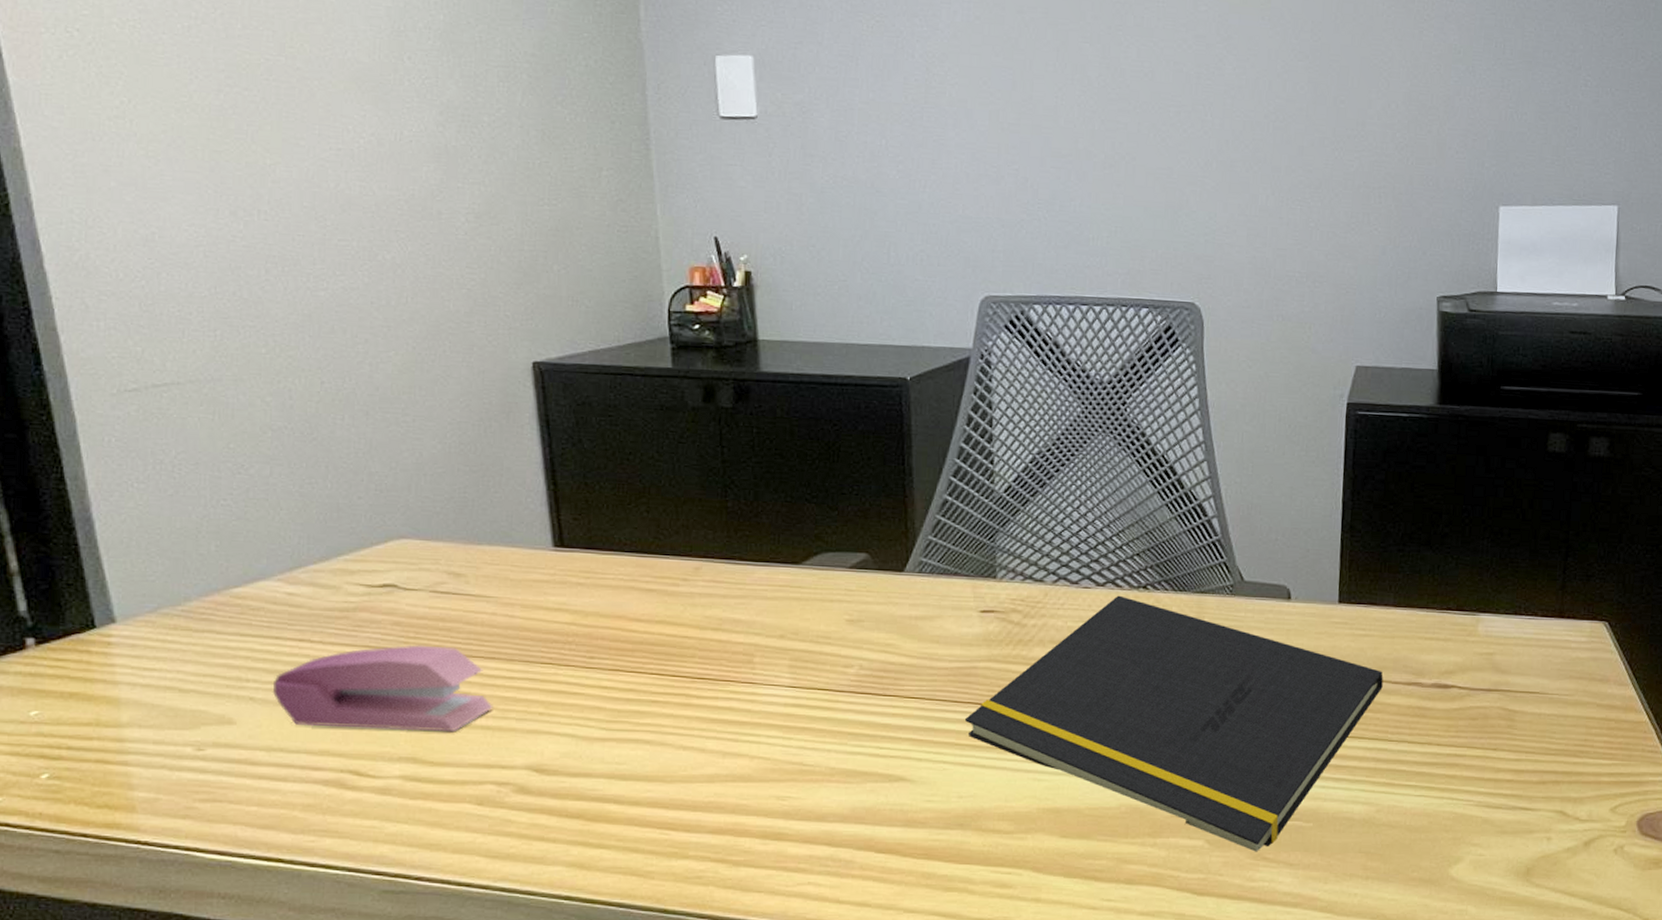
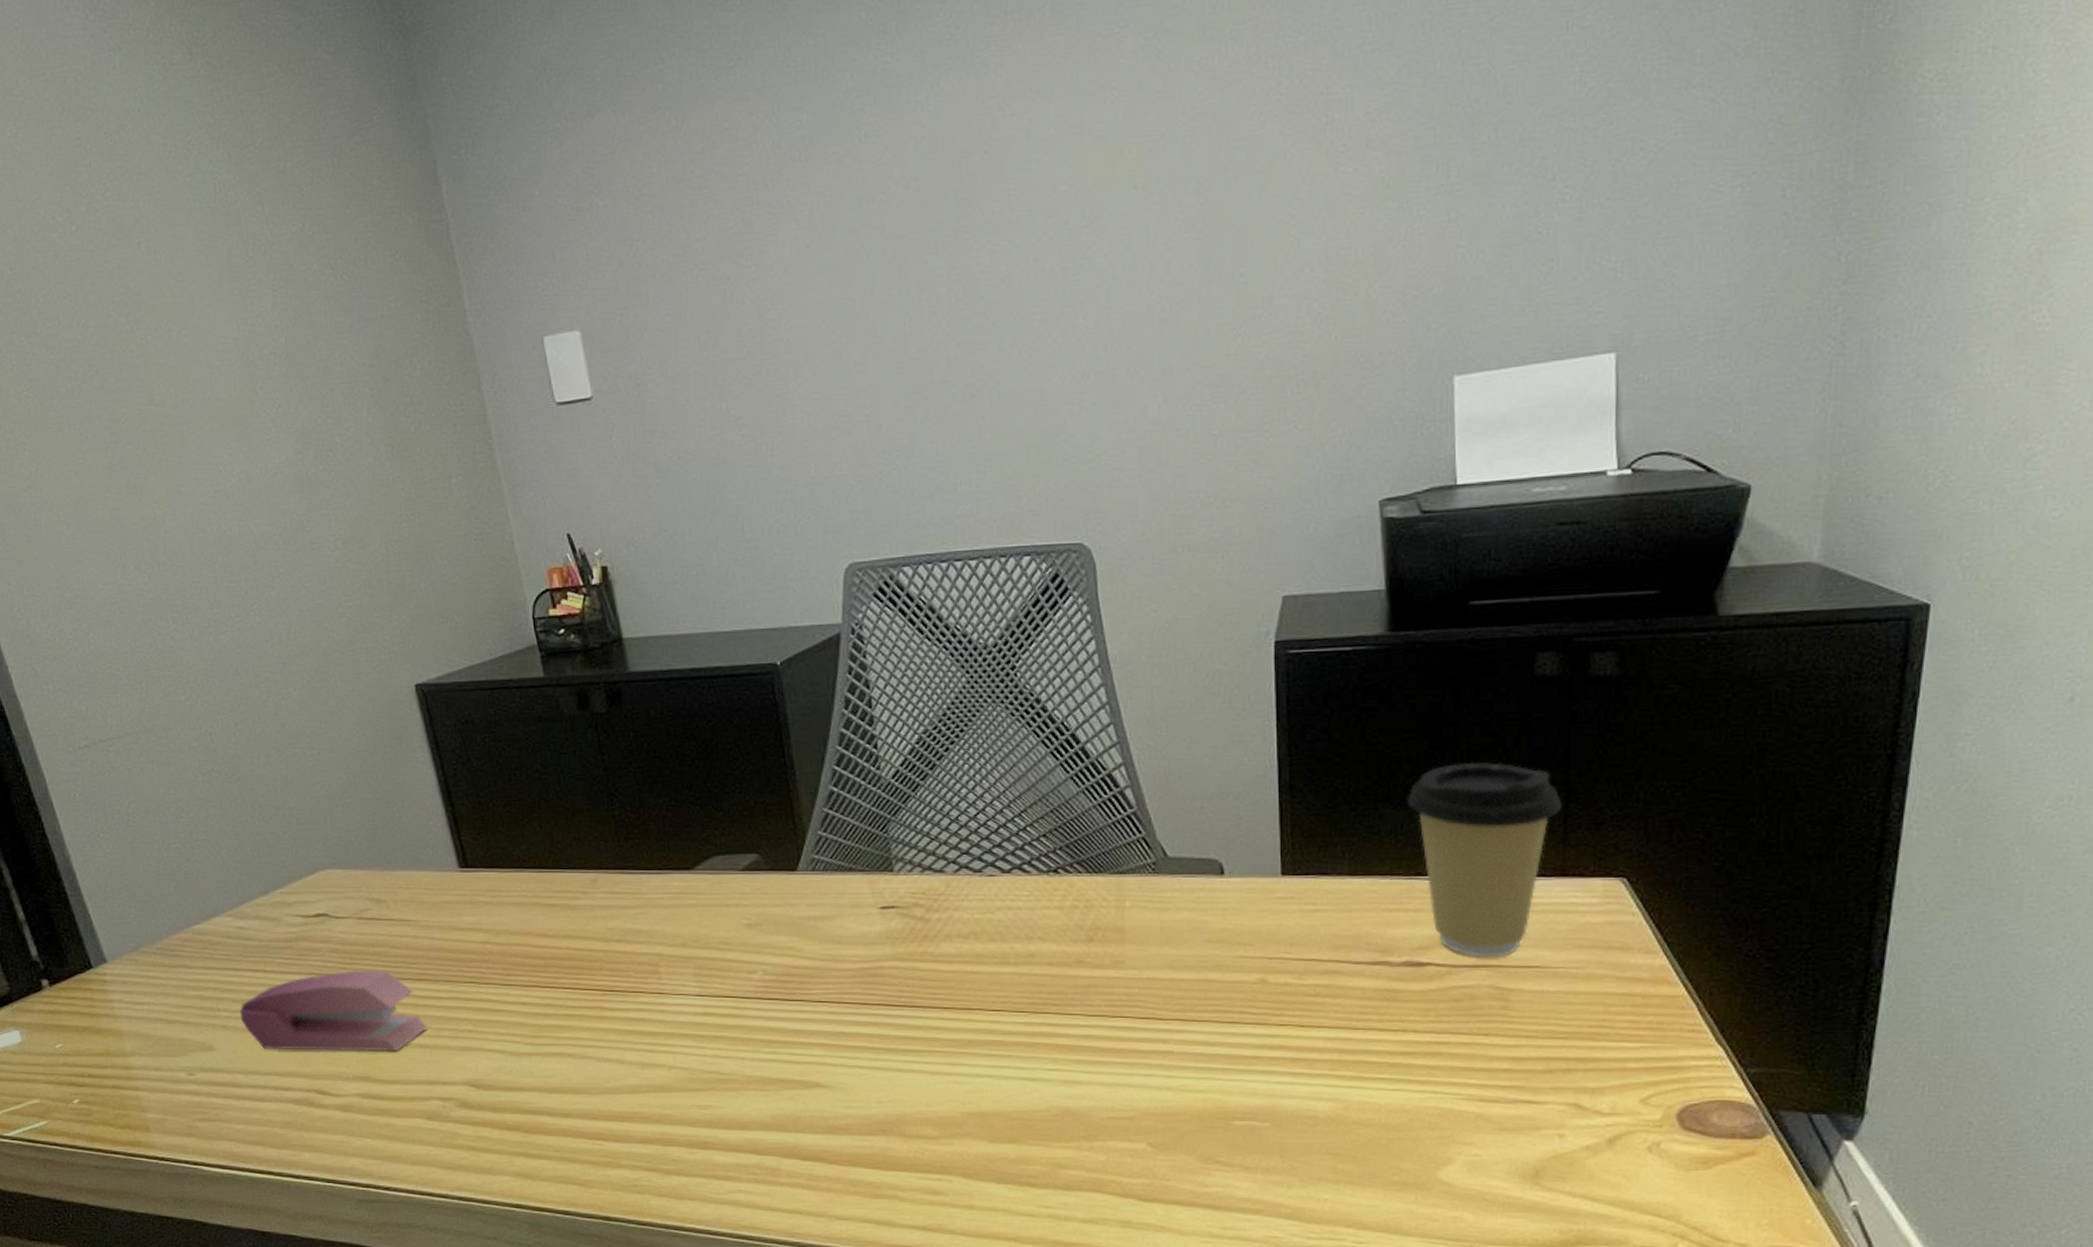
notepad: present [964,595,1383,852] -> none [875,882,1342,1155]
coffee cup: none [1443,517,1563,683] -> present [1406,761,1563,958]

